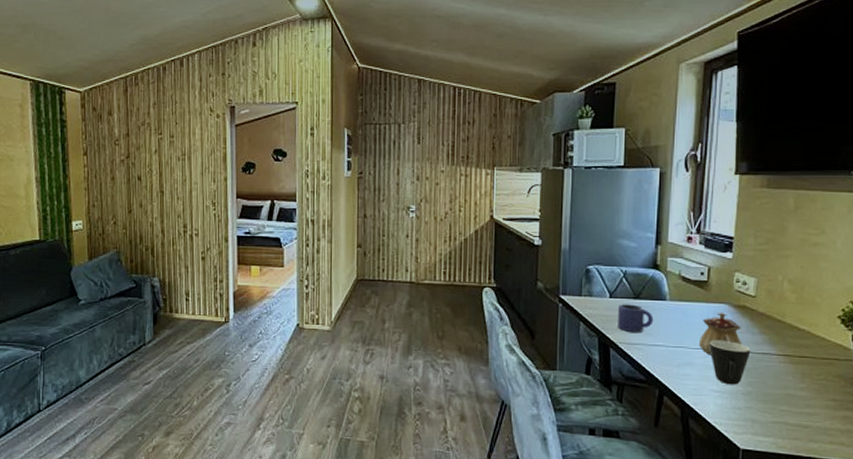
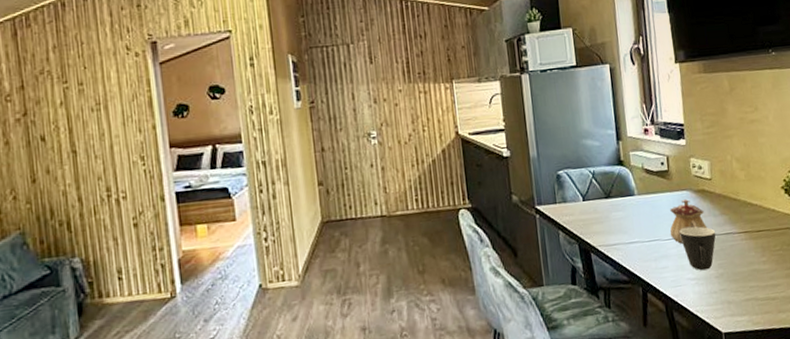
mug: present [618,304,654,333] -> none [592,204,627,234]

